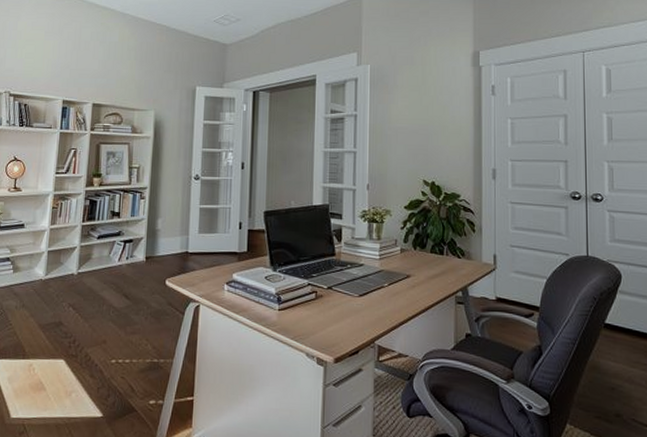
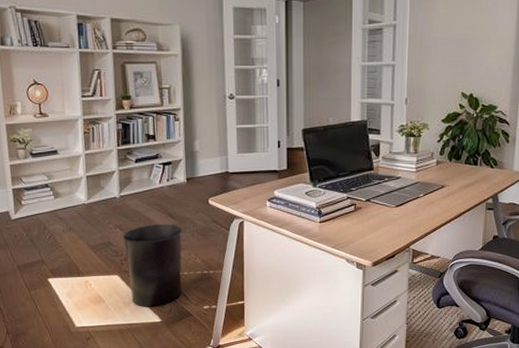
waste bin: none [74,304,137,399] -> present [122,223,183,307]

